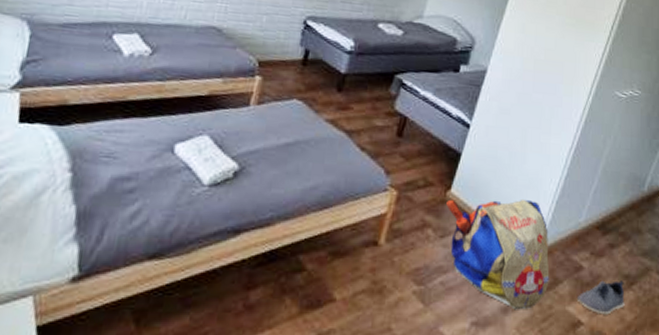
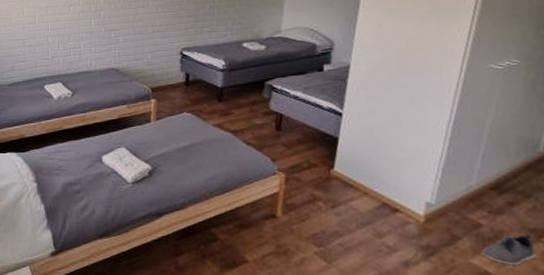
backpack: present [446,198,550,310] -> none [332,170,448,264]

